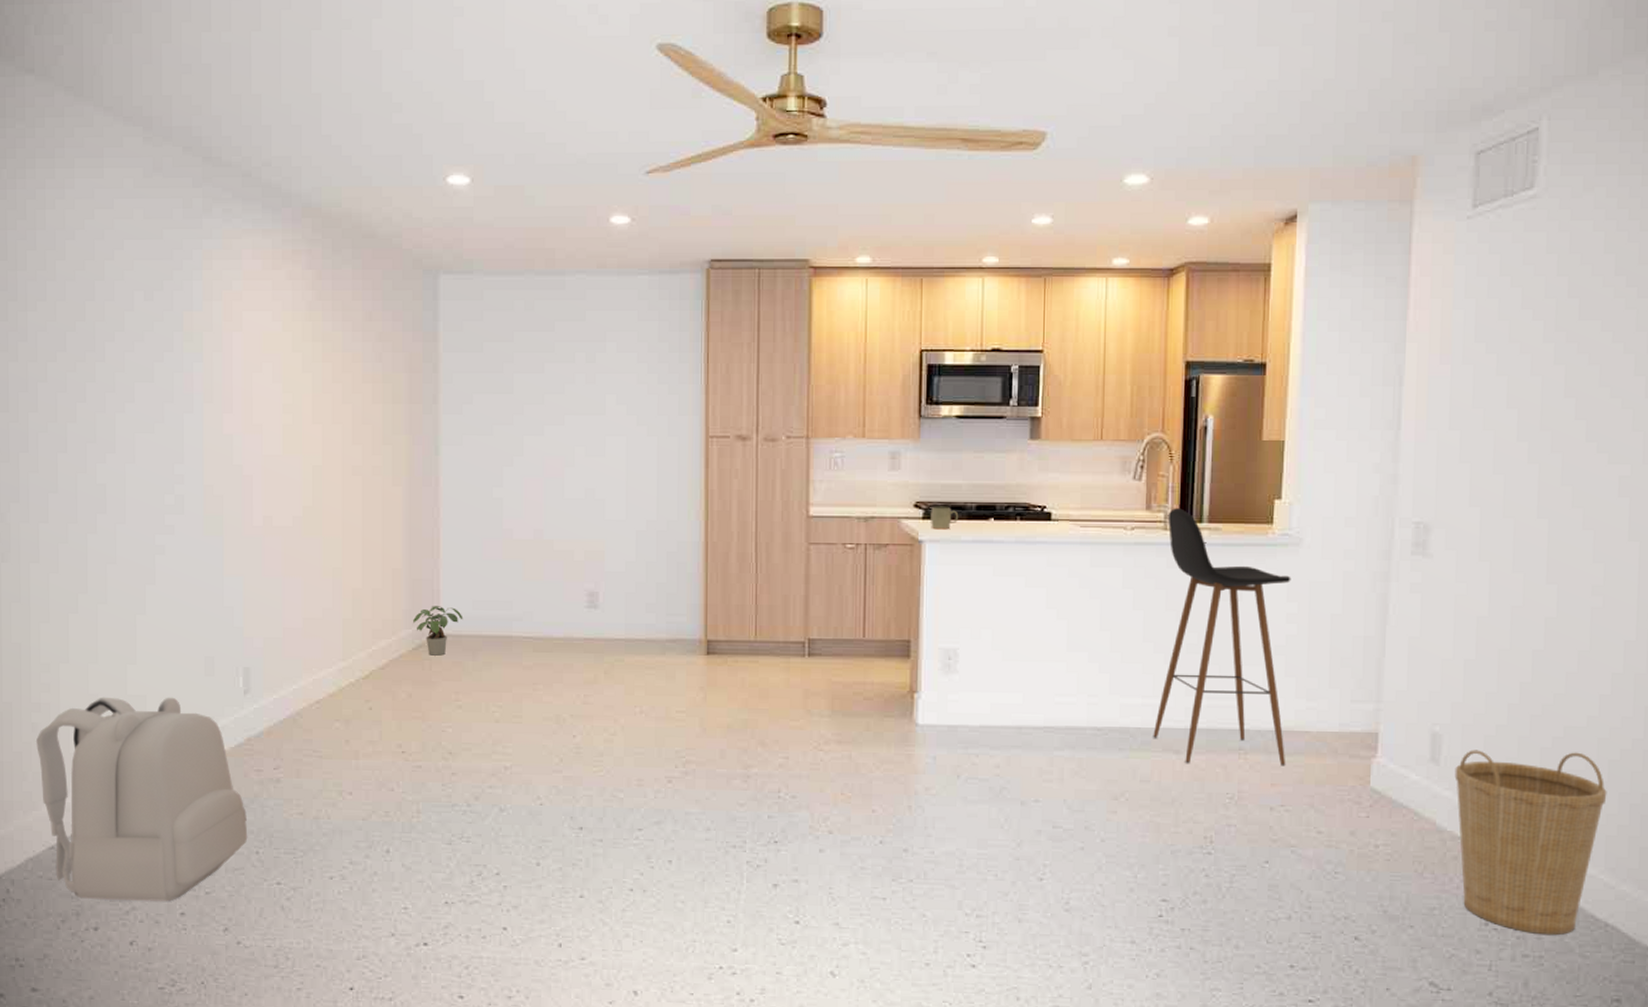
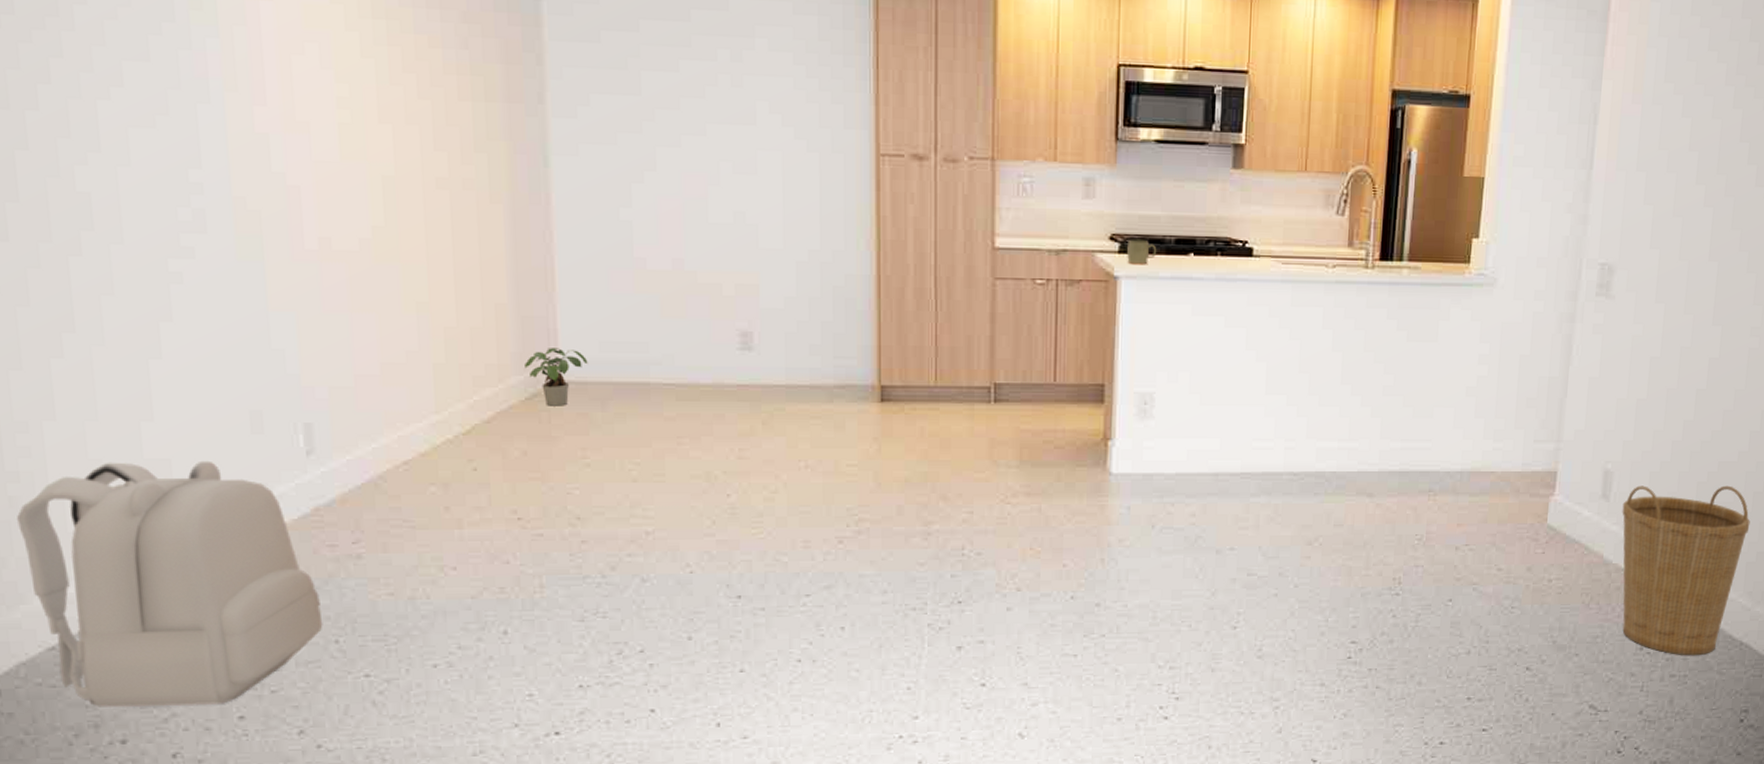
bar stool: present [1153,508,1291,766] -> none [1347,246,1485,507]

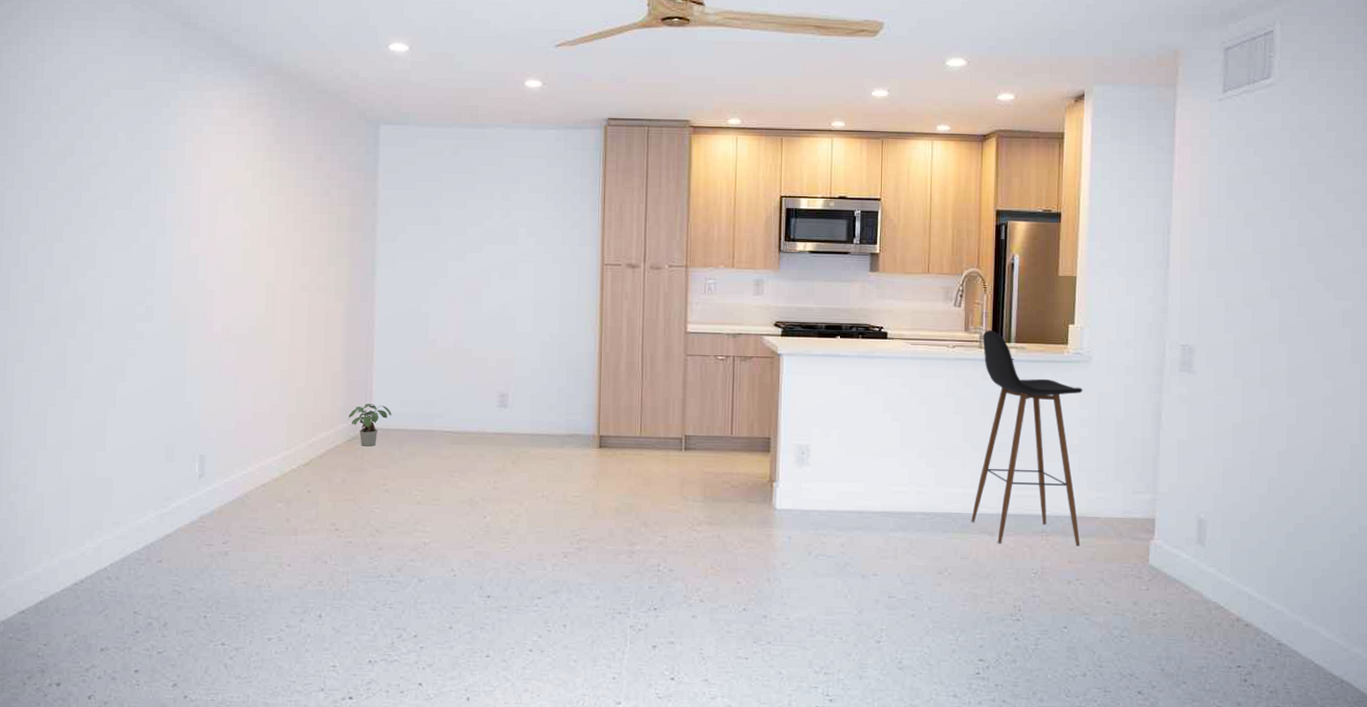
backpack: present [16,460,323,707] -> none [12,479,198,660]
mug: present [1127,239,1157,265] -> none [788,325,811,345]
bar stool: none [1347,246,1485,507] -> present [971,330,1083,547]
basket: present [1622,485,1750,656] -> none [1217,533,1340,690]

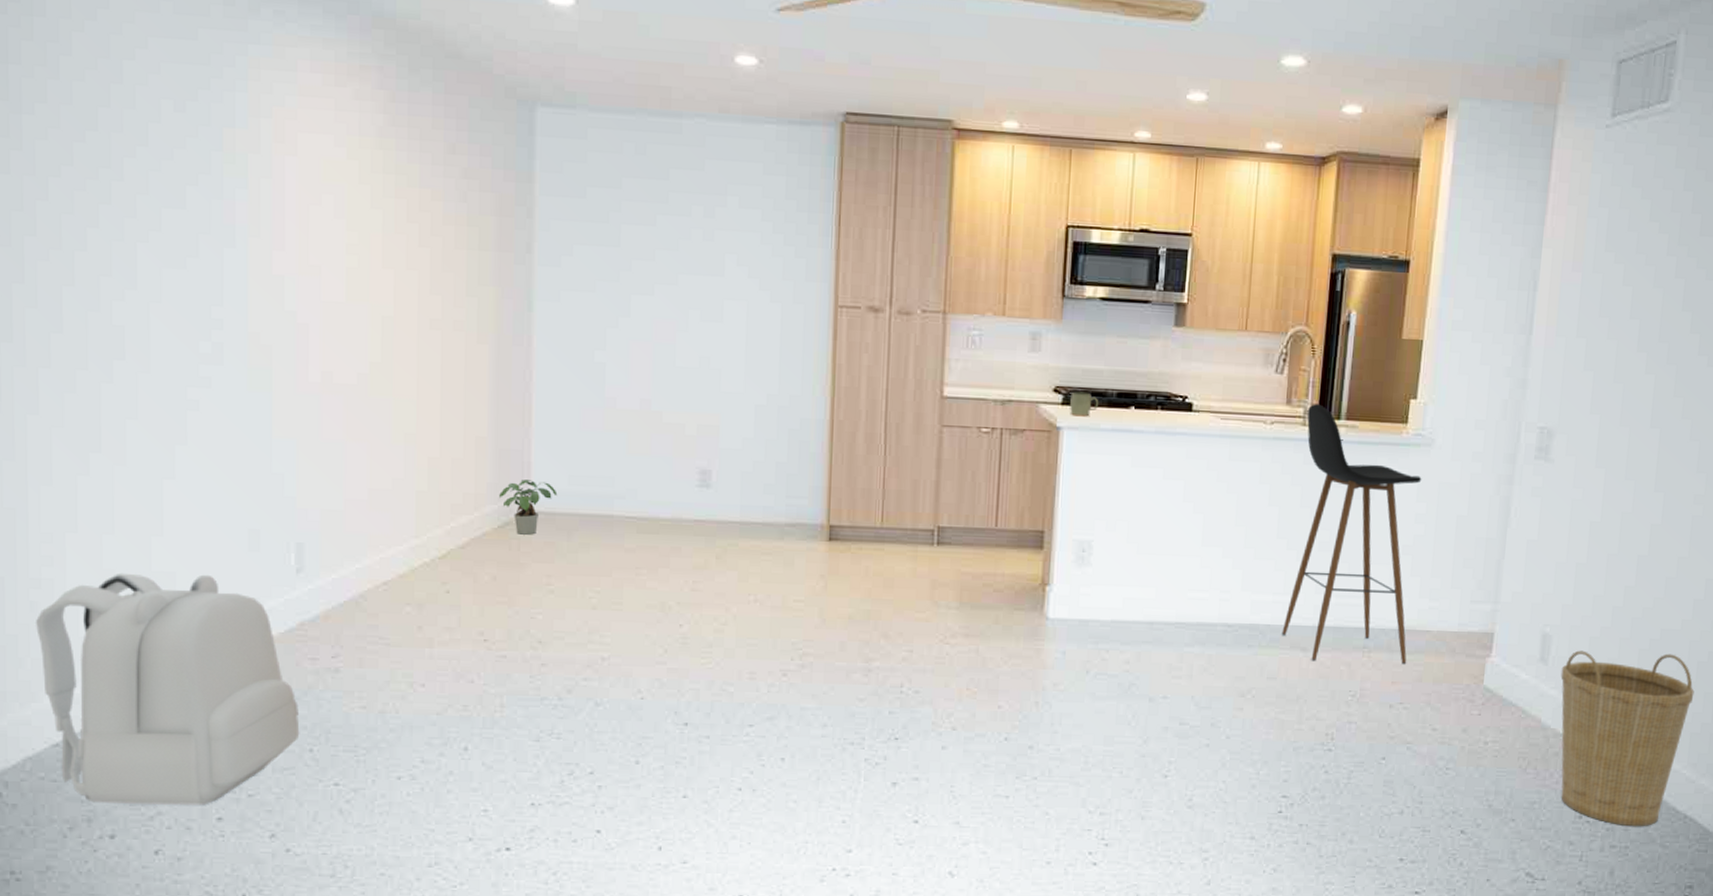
backpack: none [12,479,198,660] -> present [35,572,300,805]
mug: none [788,325,811,345] -> present [1070,391,1099,417]
basket: none [1217,533,1340,690] -> present [1560,650,1694,827]

